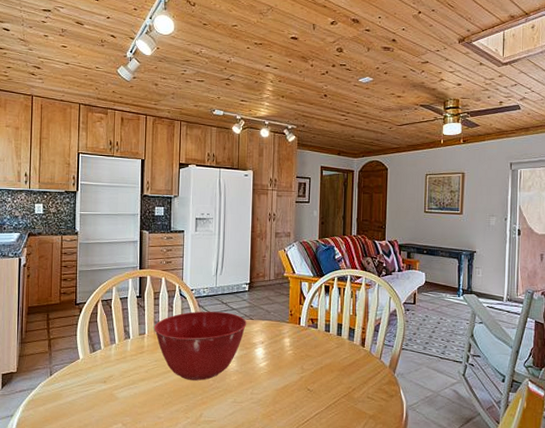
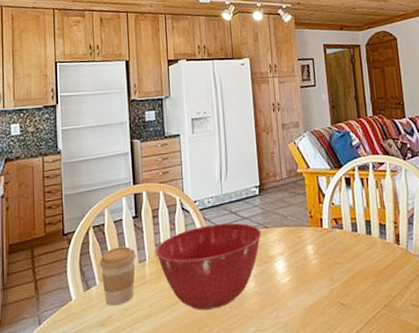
coffee cup: none [104,320,137,368] -> present [99,246,136,306]

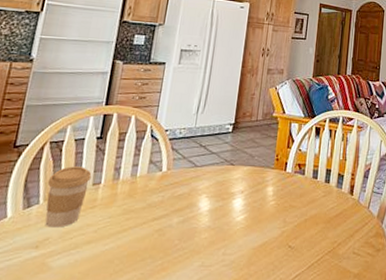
mixing bowl: present [156,222,262,310] -> none [113,155,227,241]

